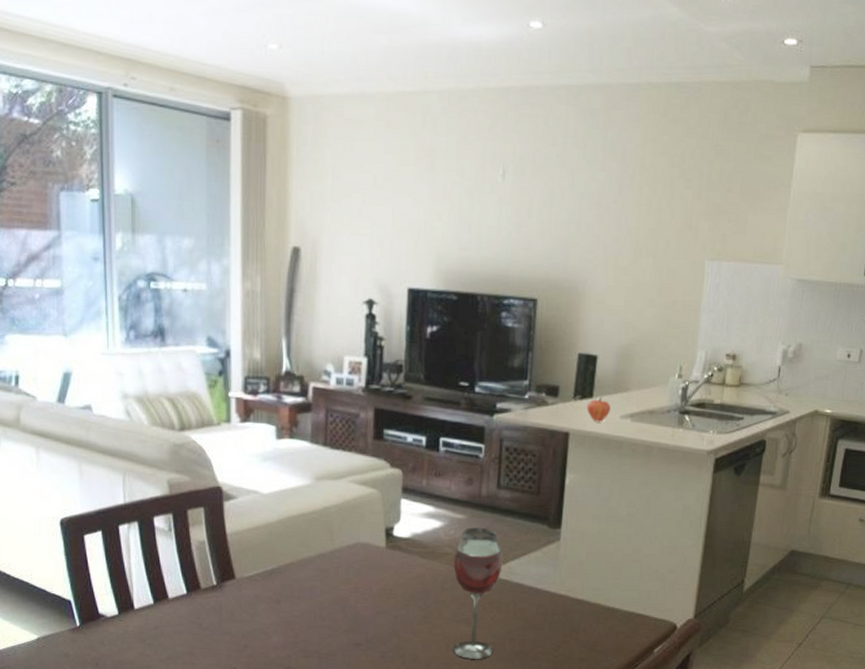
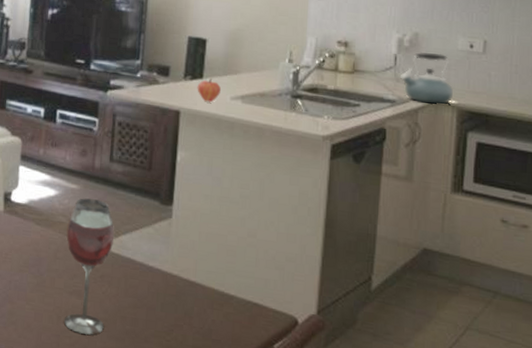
kettle: none [781,363,829,415] -> present [399,52,454,105]

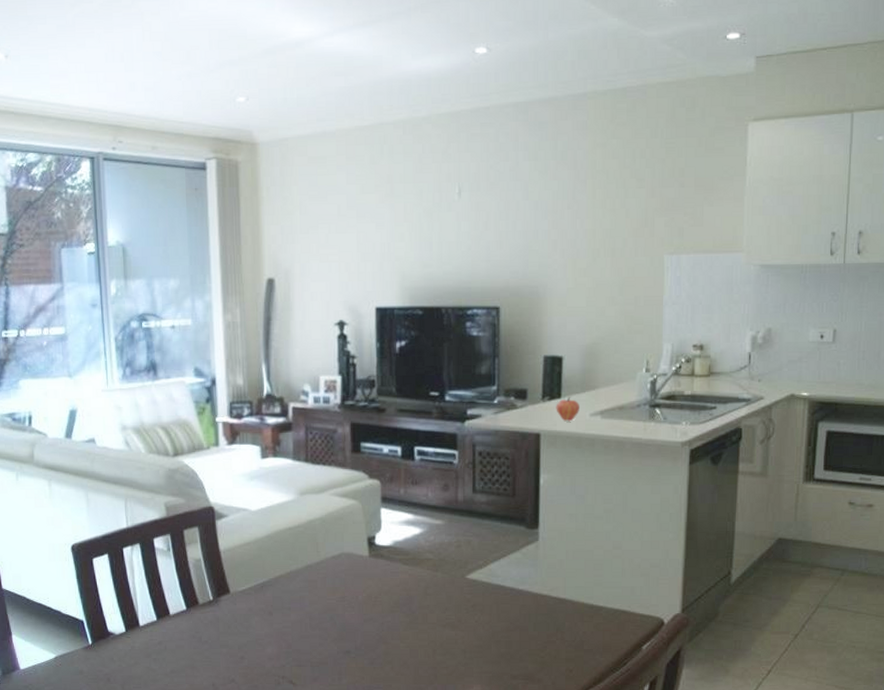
wineglass: present [64,198,115,335] -> none [435,532,483,663]
kettle: present [399,52,454,105] -> none [754,348,805,398]

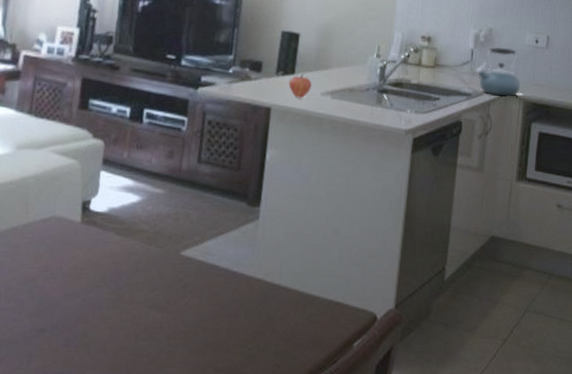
kettle: none [754,348,805,398] -> present [475,47,521,97]

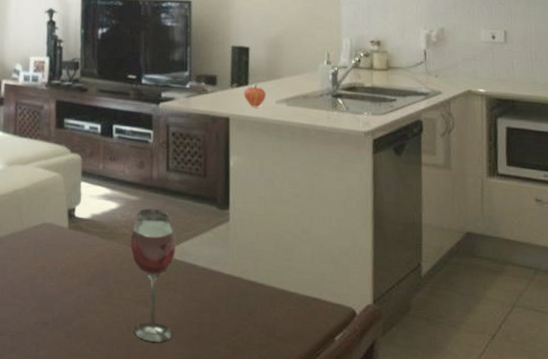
wineglass: none [143,203,200,351] -> present [130,209,176,342]
kettle: present [475,47,521,97] -> none [430,46,481,94]

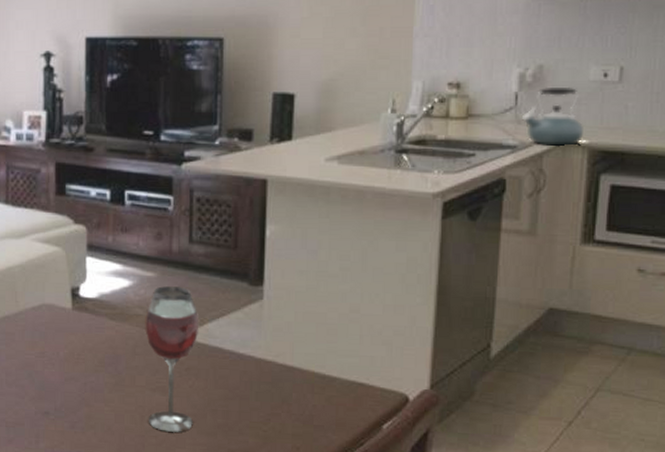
fruit: present [244,84,266,108] -> none [285,138,313,167]
kettle: none [430,46,481,94] -> present [521,88,585,146]

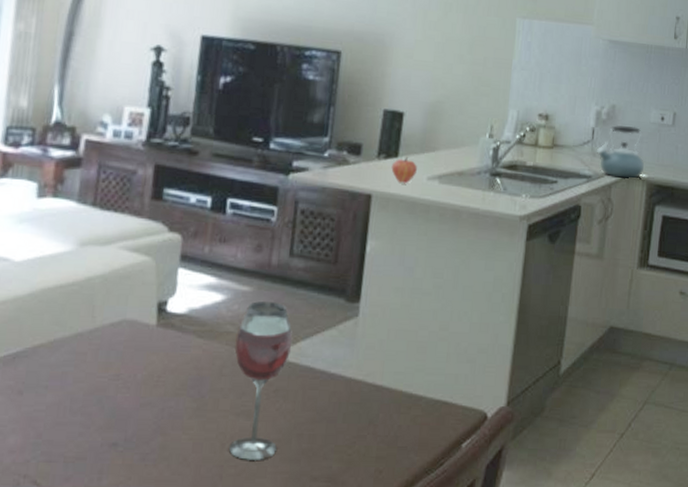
fruit: none [285,138,313,167] -> present [391,156,417,184]

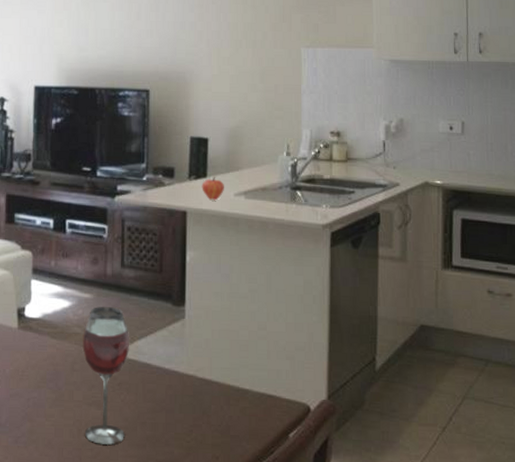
kettle: present [596,125,645,179] -> none [389,137,438,186]

